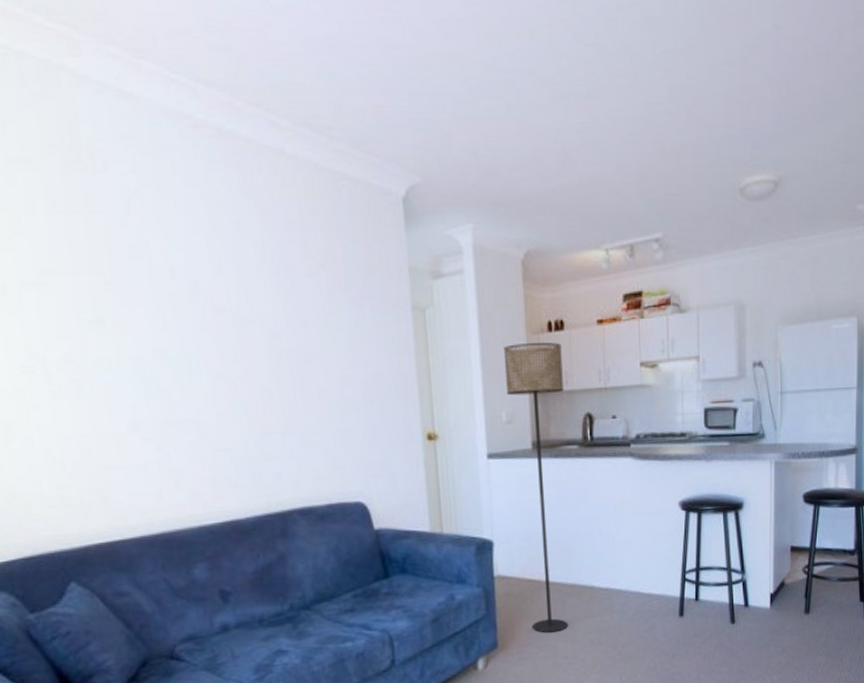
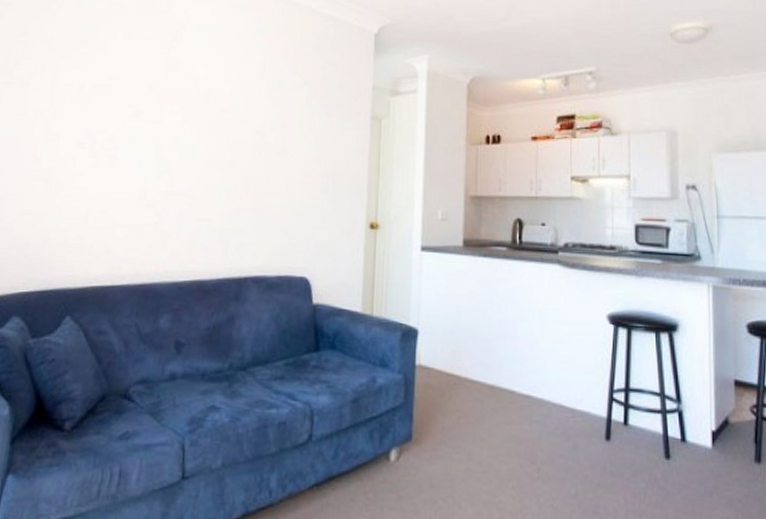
floor lamp: present [503,342,569,633] -> none [443,152,497,434]

